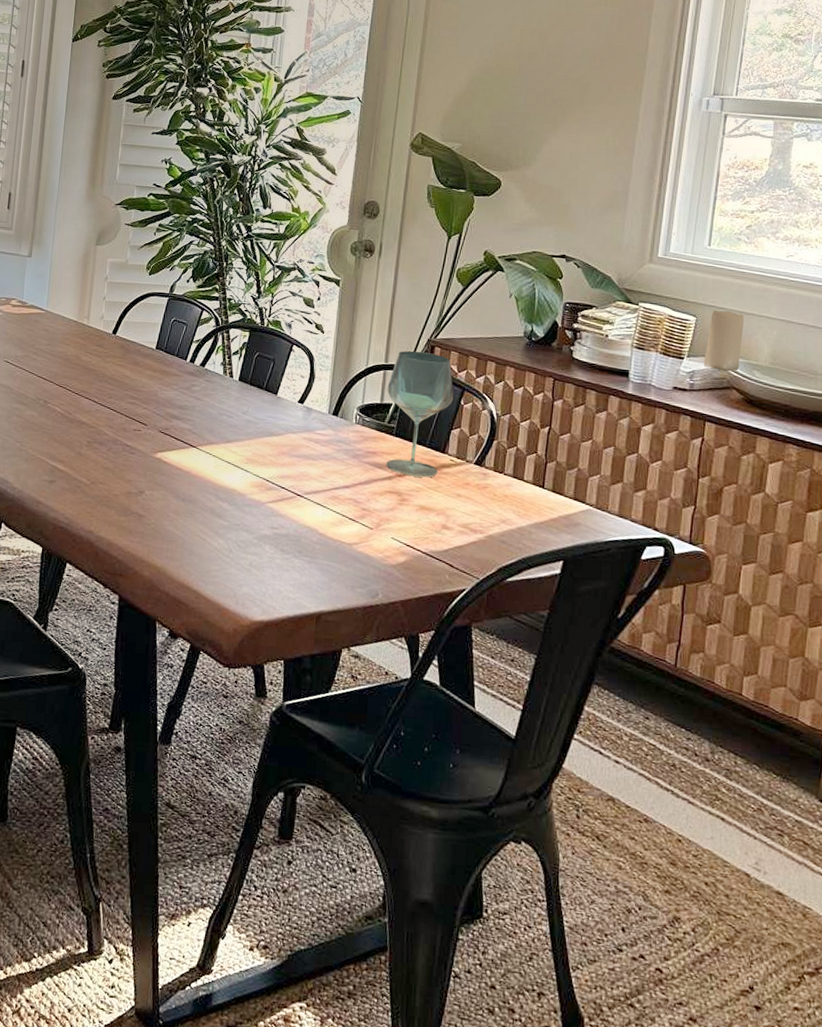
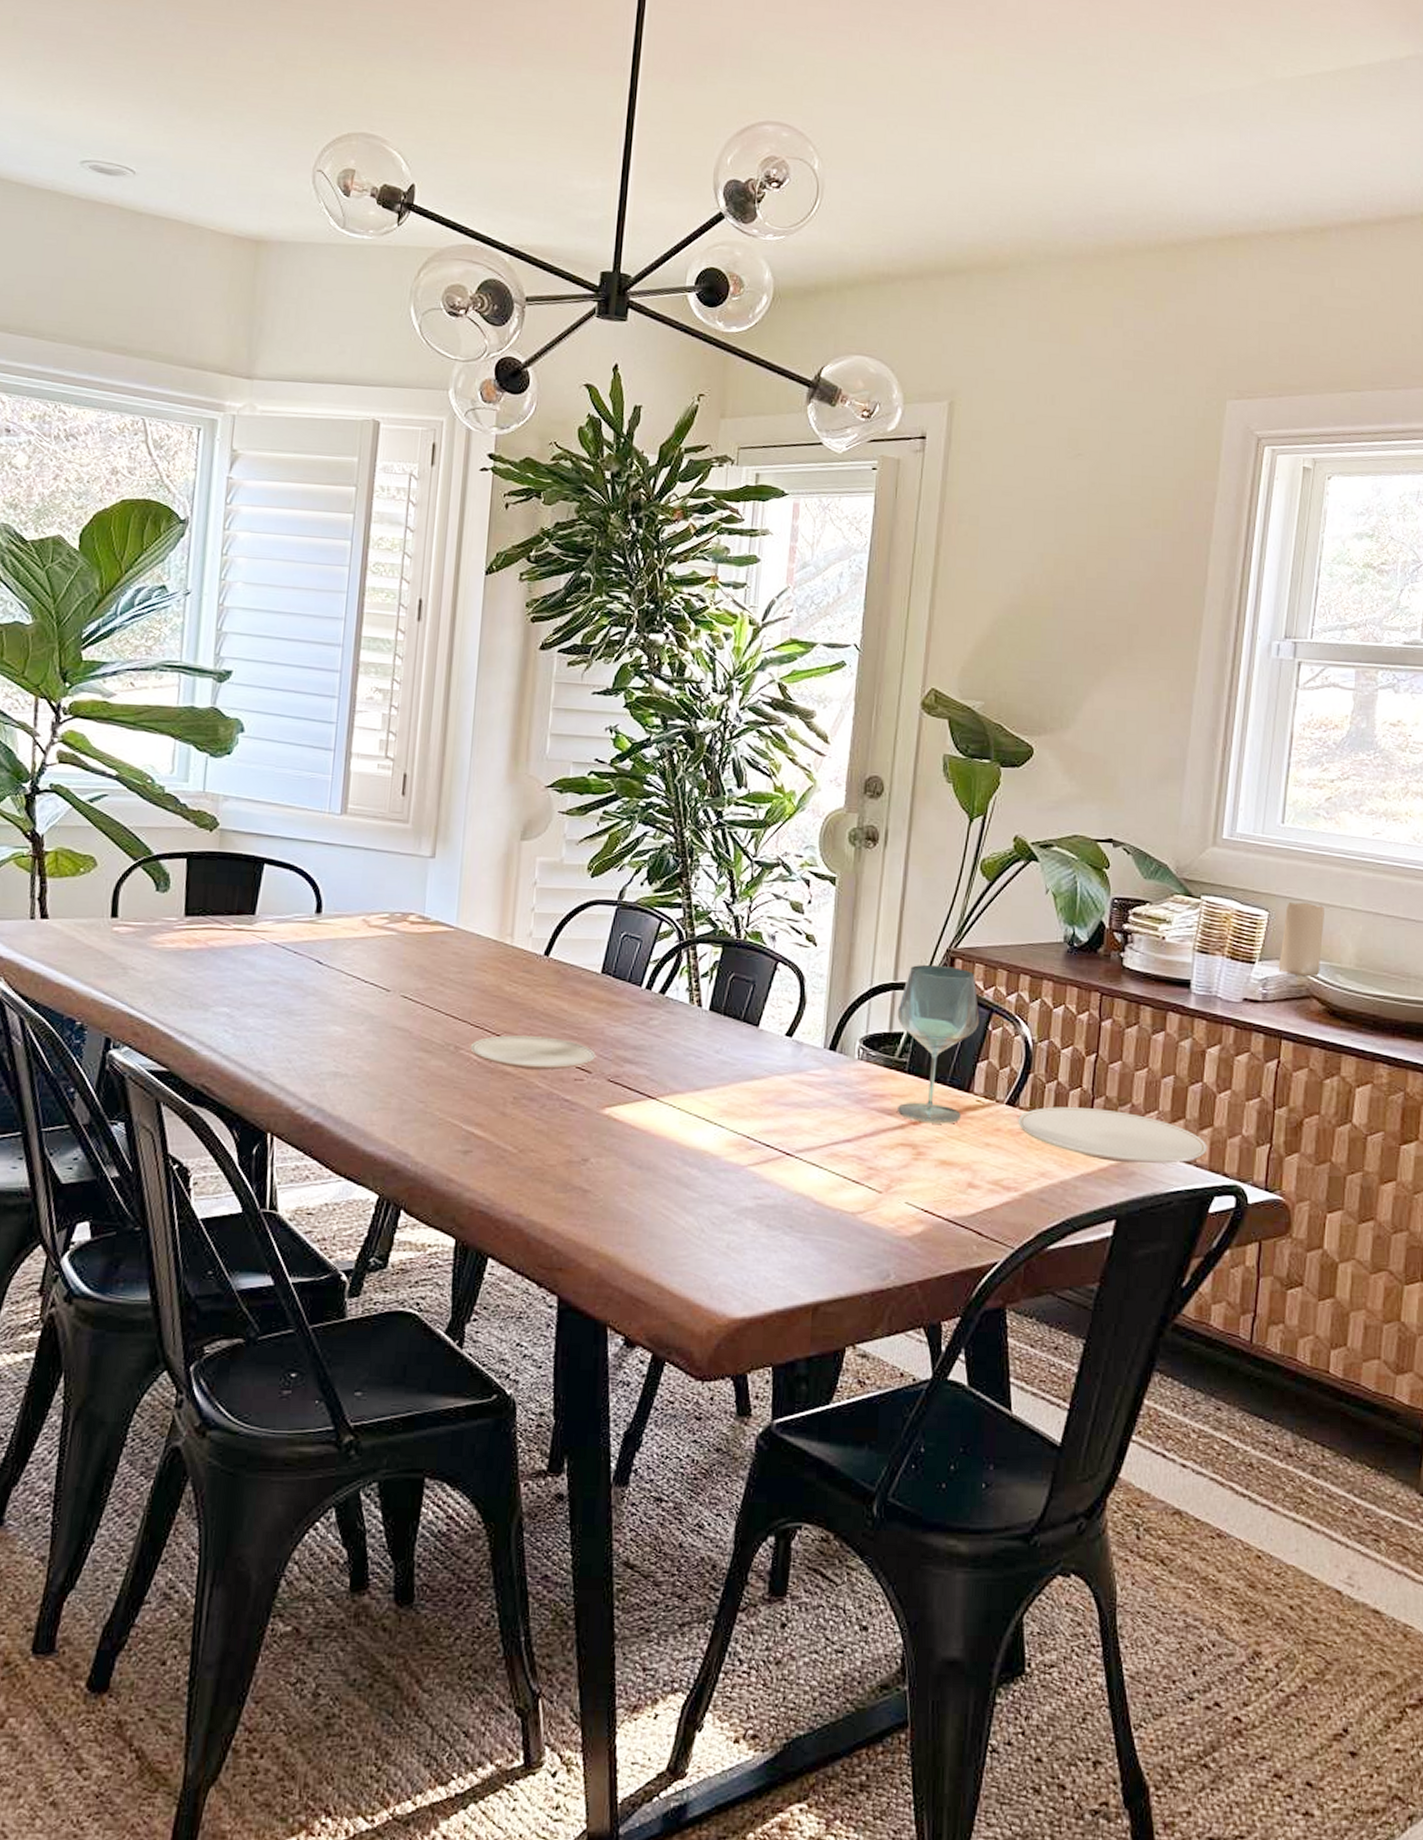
plate: none [55,394,151,422] -> present [470,1035,596,1070]
plate: none [484,467,641,518] -> present [1018,1107,1208,1165]

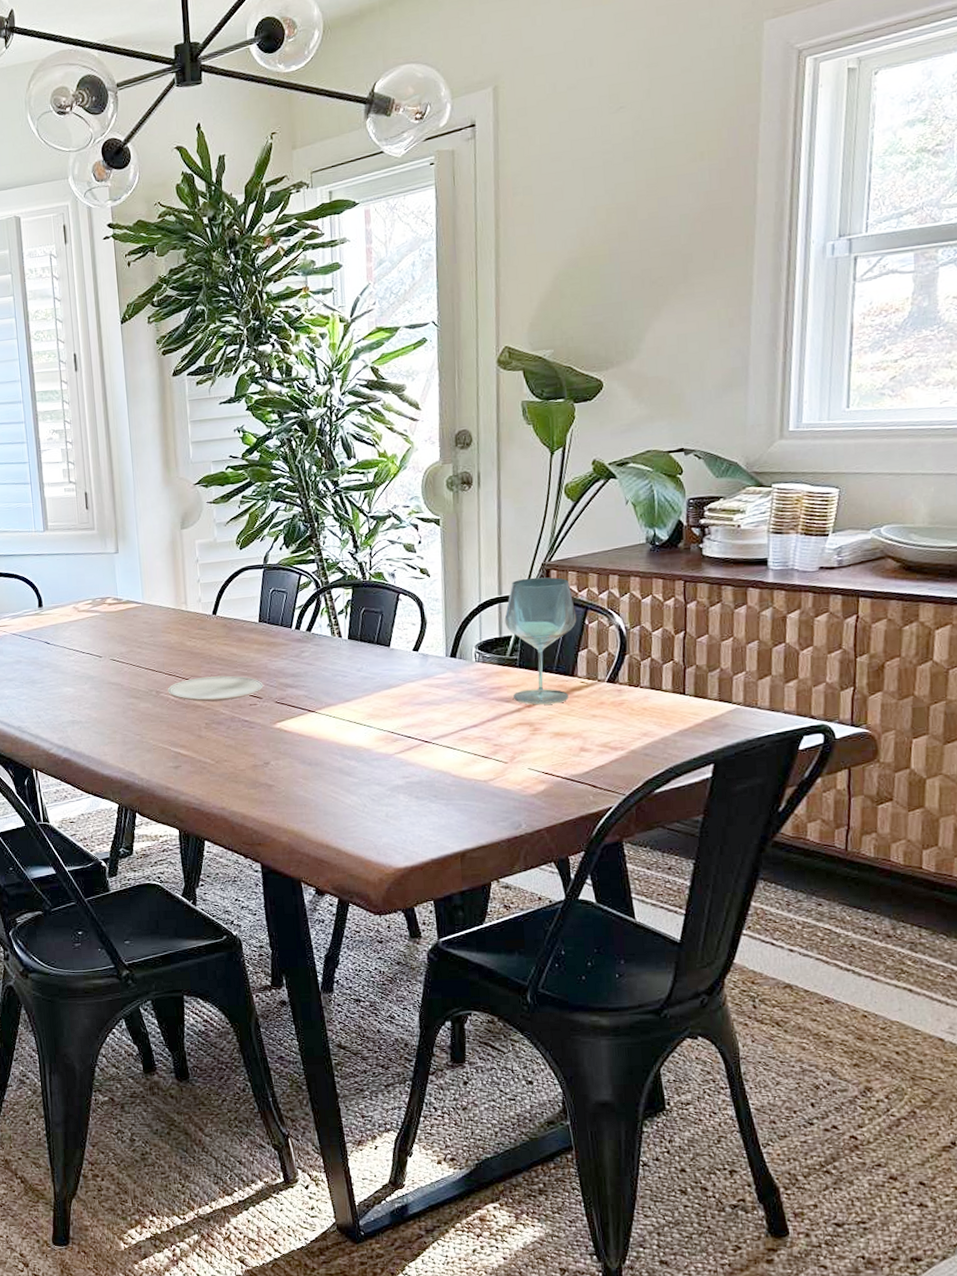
plate: present [1018,1107,1208,1165] -> none [619,675,794,718]
candle: present [1278,902,1324,977] -> none [851,475,895,541]

